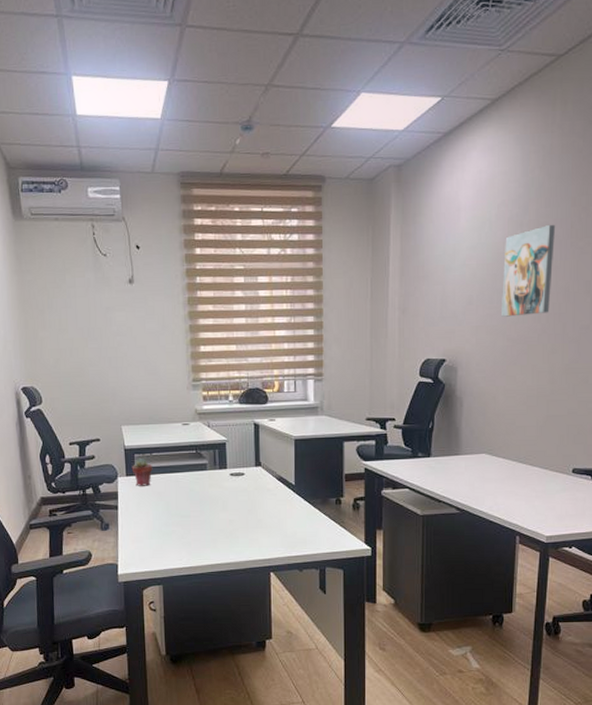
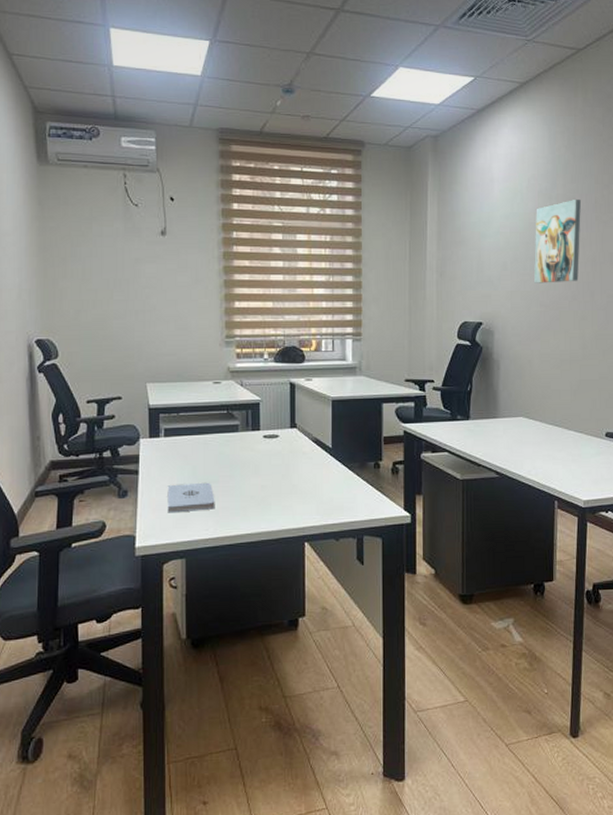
potted succulent: present [131,458,153,486] -> none [156,419,179,449]
notepad: none [144,517,188,544] -> present [167,482,215,513]

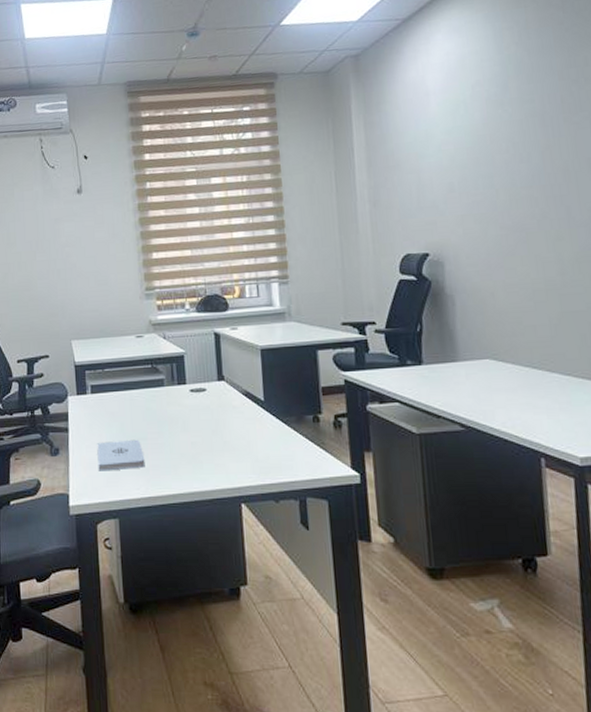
wall art: present [534,198,581,283] -> none [484,100,548,204]

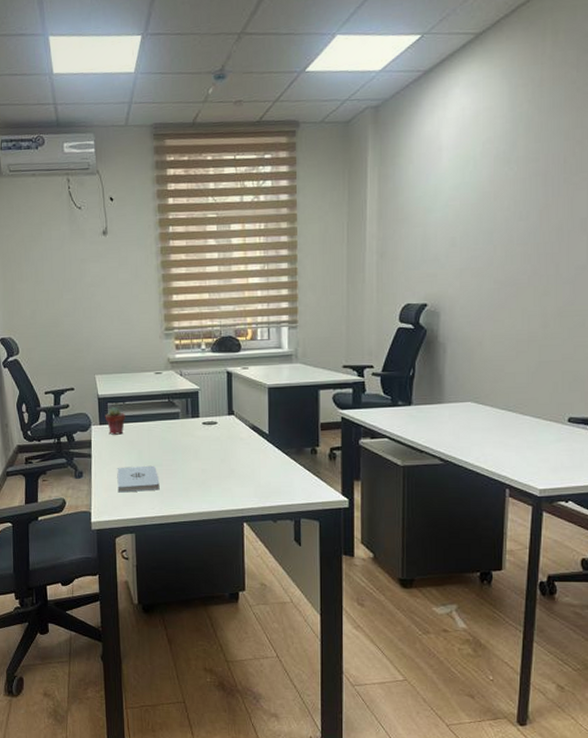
potted succulent: none [82,375,106,406] -> present [105,407,126,435]

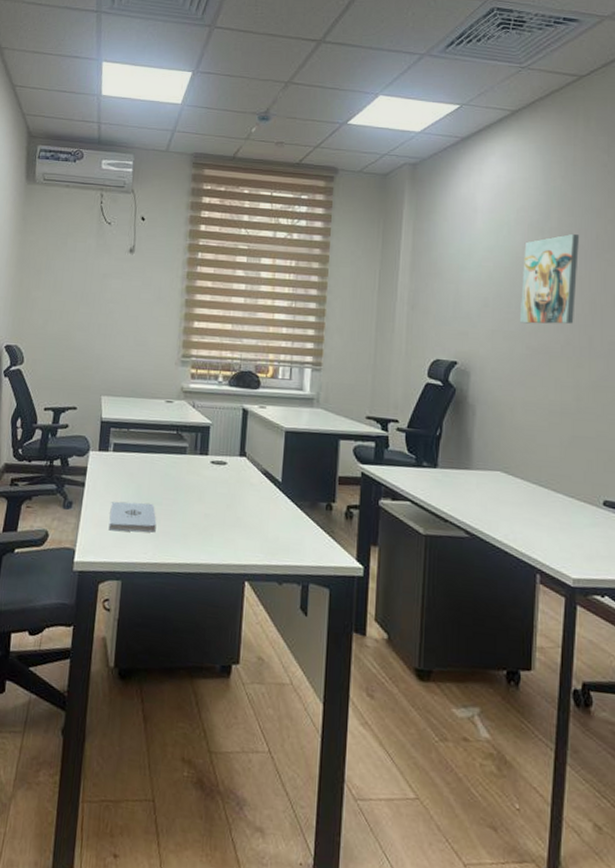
potted succulent: present [105,407,126,435] -> none [105,433,129,465]
wall art: none [488,160,546,259] -> present [520,233,579,324]

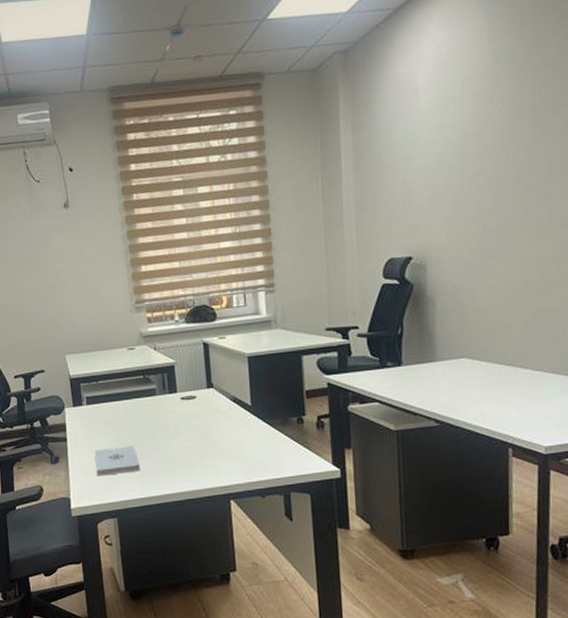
wall art: present [520,233,579,324] -> none [473,94,533,204]

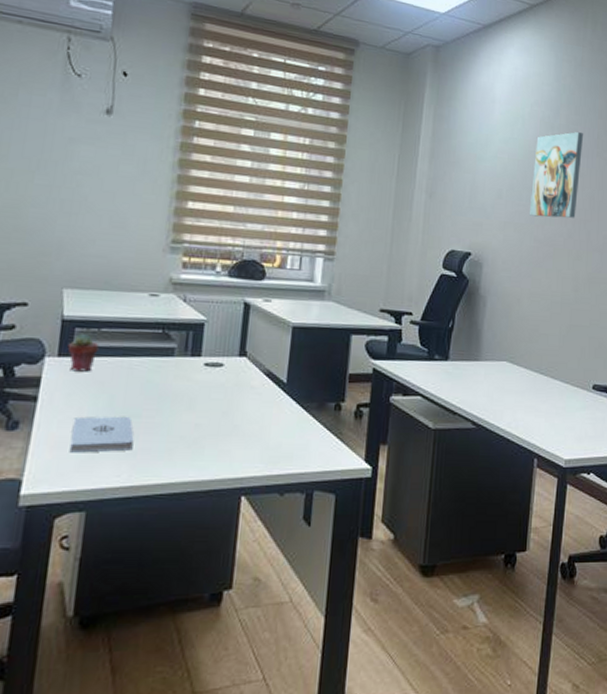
potted succulent: none [78,387,100,416] -> present [67,334,99,372]
wall art: none [473,94,533,204] -> present [530,131,583,218]

